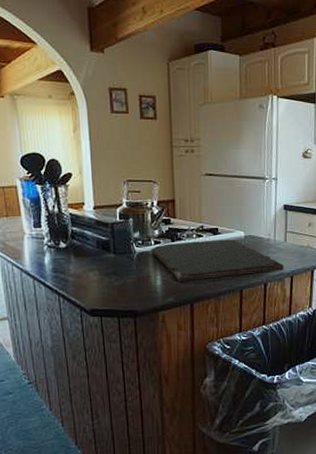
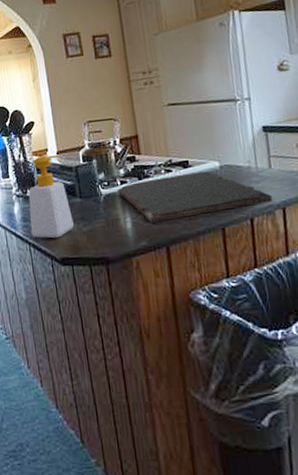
soap bottle: none [61,208,105,290] -> present [28,154,74,238]

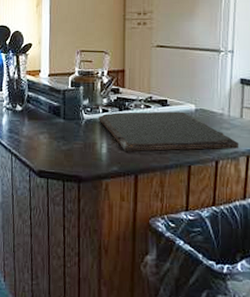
soap bottle: present [28,154,74,238] -> none [15,75,54,152]

